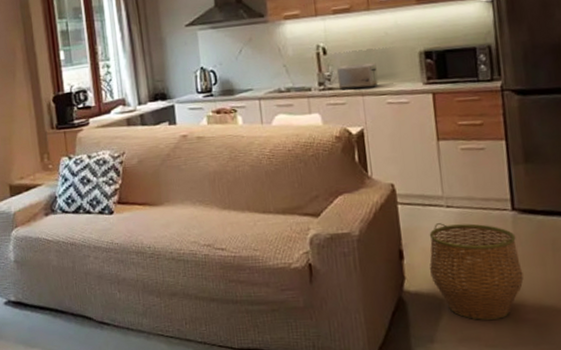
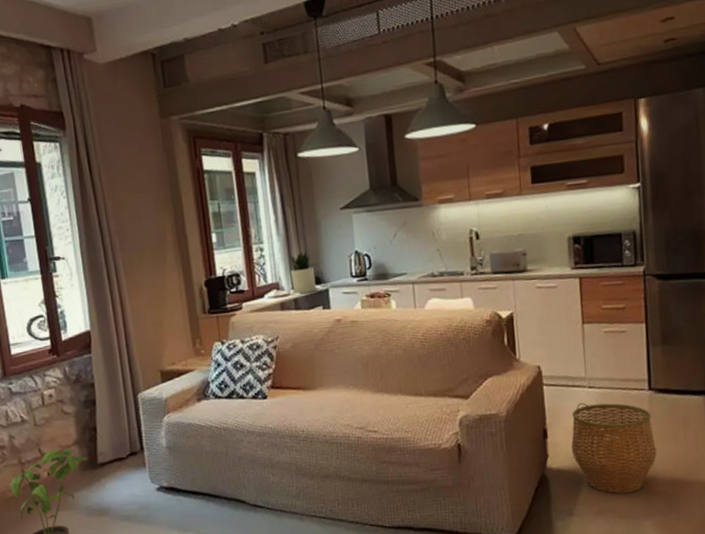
planter: none [135,68,165,111] -> present [289,251,319,295]

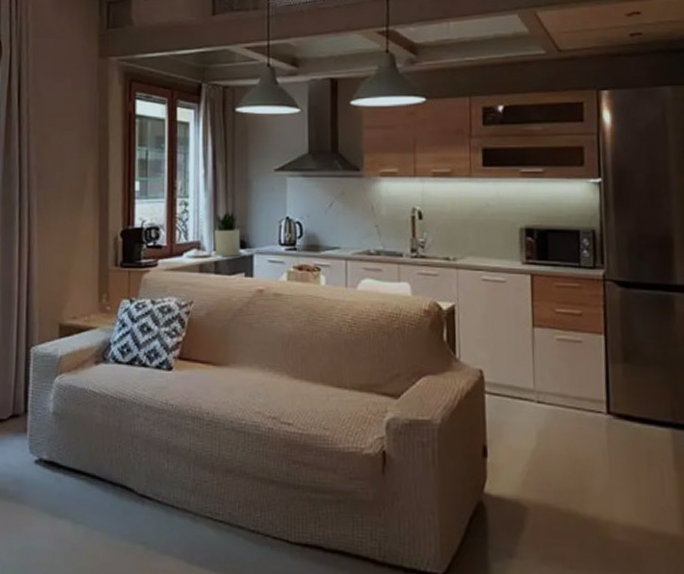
toaster: present [489,247,528,275] -> none [431,232,475,262]
basket: present [571,403,657,494] -> none [515,420,615,539]

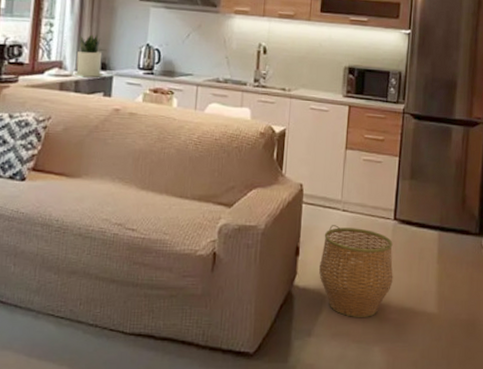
basket: none [515,420,615,539] -> present [319,225,393,318]

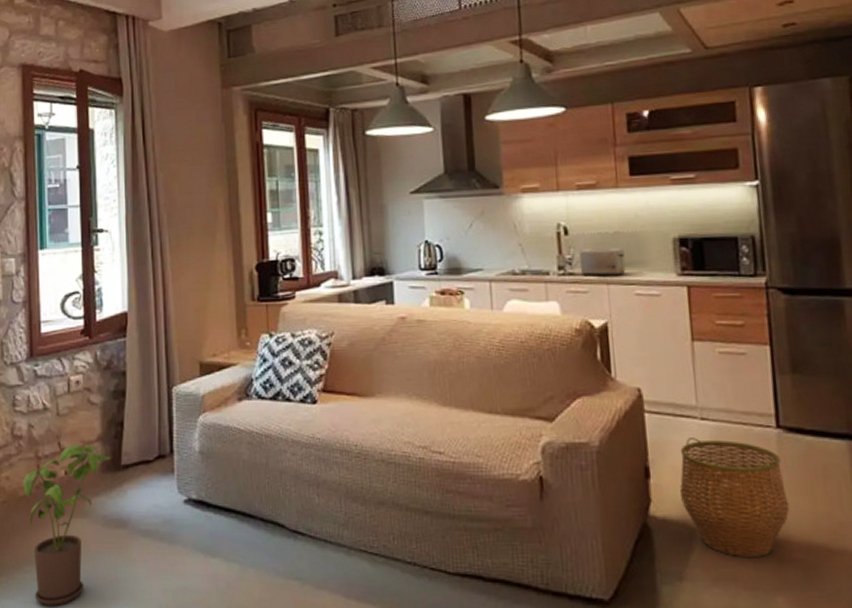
planter: present [74,34,103,78] -> none [351,238,383,286]
toaster: none [271,66,307,93] -> present [579,247,626,277]

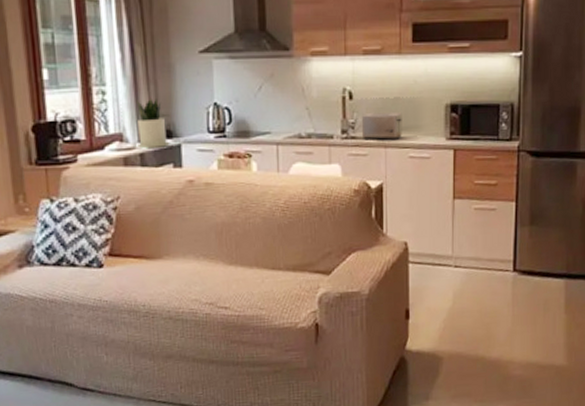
planter: none [351,238,383,286] -> present [136,99,170,149]
basket: present [680,438,789,558] -> none [433,283,516,378]

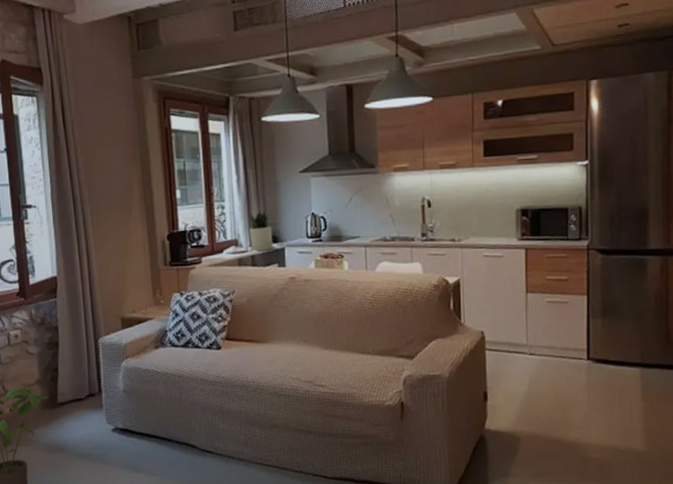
toaster: present [361,112,402,141] -> none [439,217,477,242]

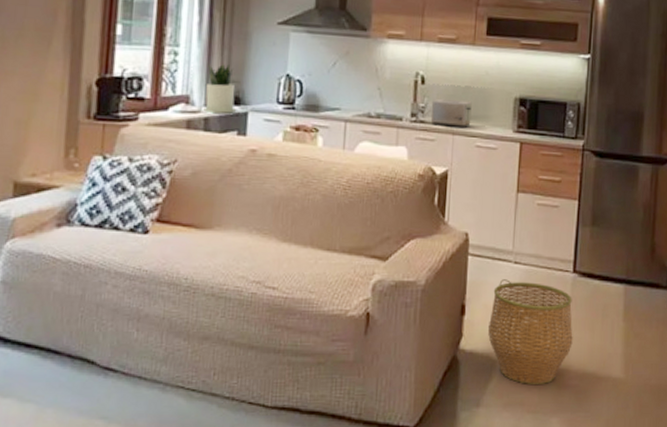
toaster: none [439,217,477,242] -> present [430,98,472,129]
basket: none [510,369,592,458] -> present [488,279,573,386]

